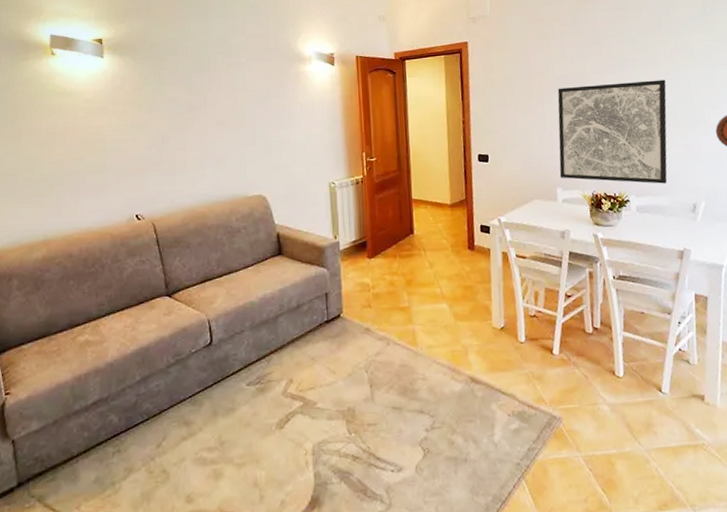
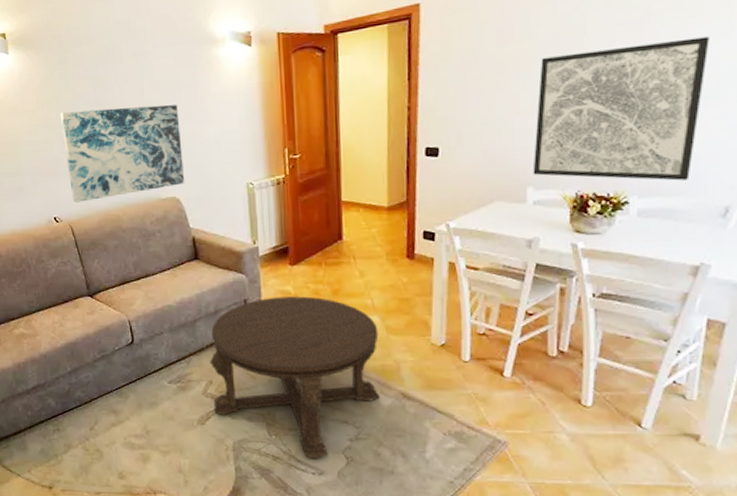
wall art: none [151,110,272,200] -> present [60,104,185,203]
coffee table: none [291,287,451,455] -> present [210,296,380,459]

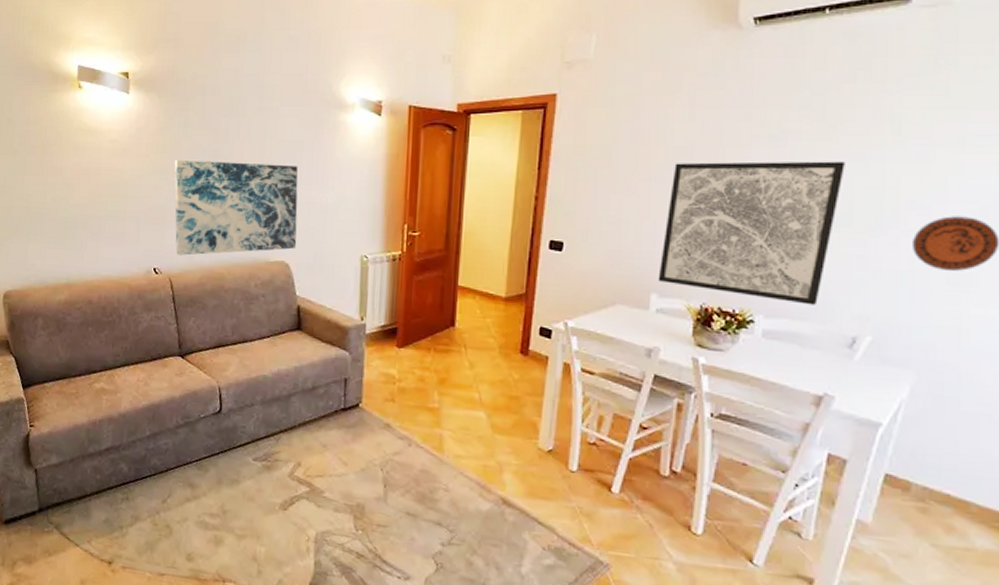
coffee table: present [210,296,380,459] -> none [299,379,484,562]

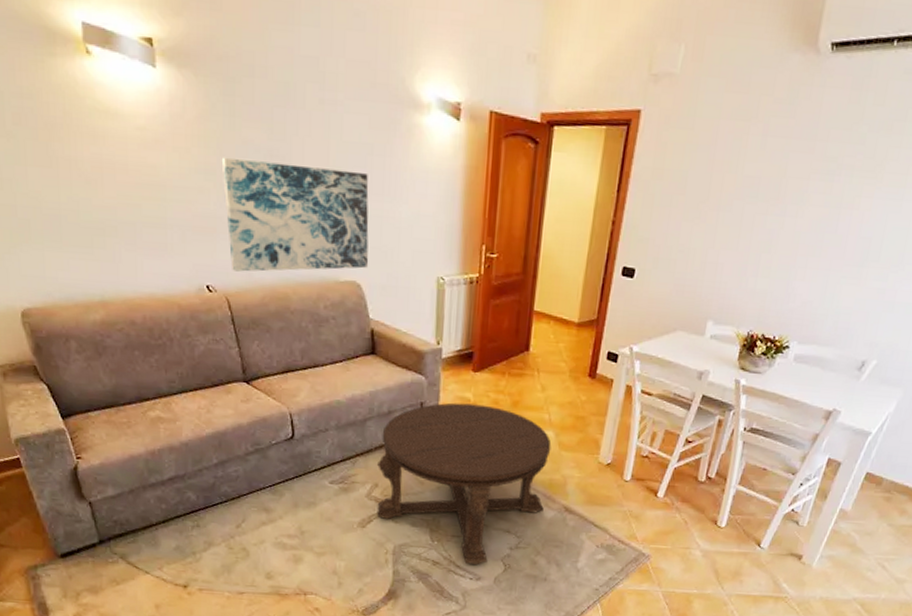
coffee table: none [299,379,484,562] -> present [377,402,552,566]
wall art: present [658,161,845,305] -> none [715,193,884,333]

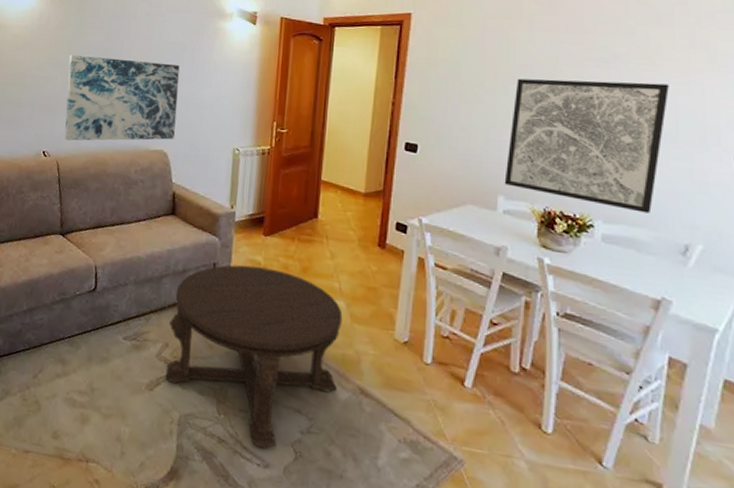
wall art: none [715,193,884,333] -> present [504,78,669,213]

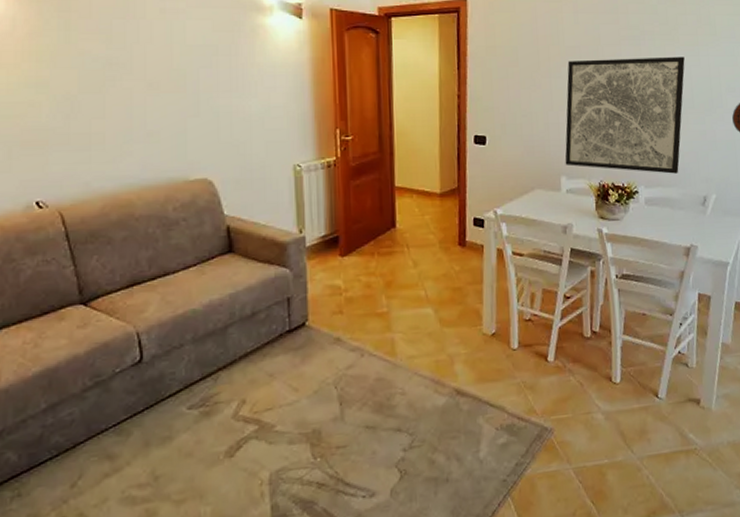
wall art: present [64,54,180,141] -> none [55,69,220,183]
coffee table: present [165,265,343,449] -> none [244,290,434,480]

